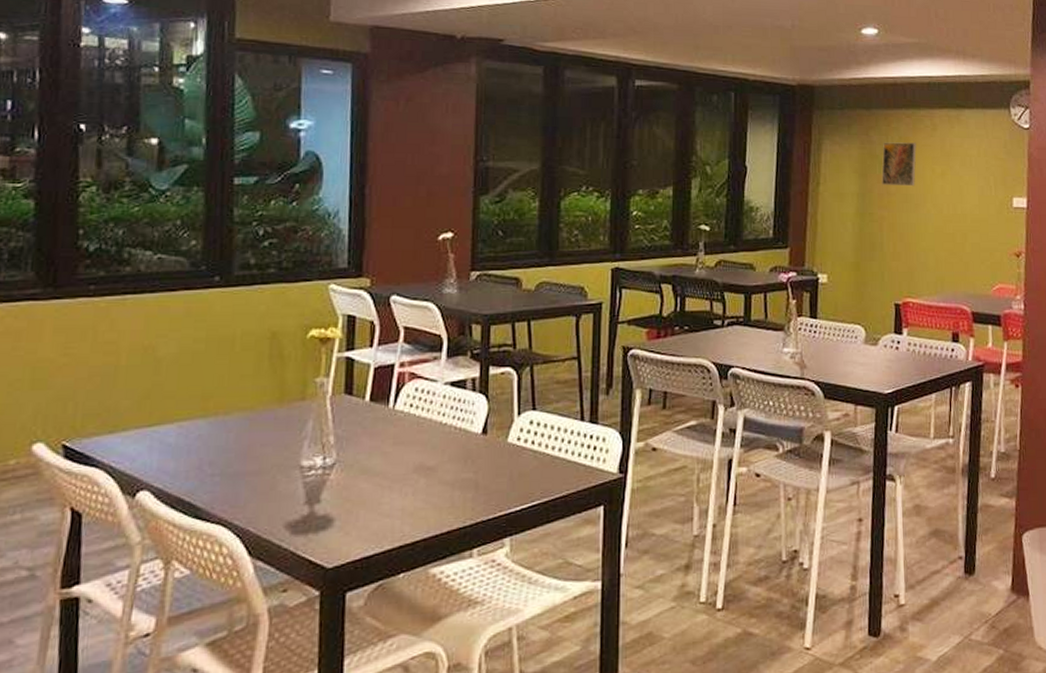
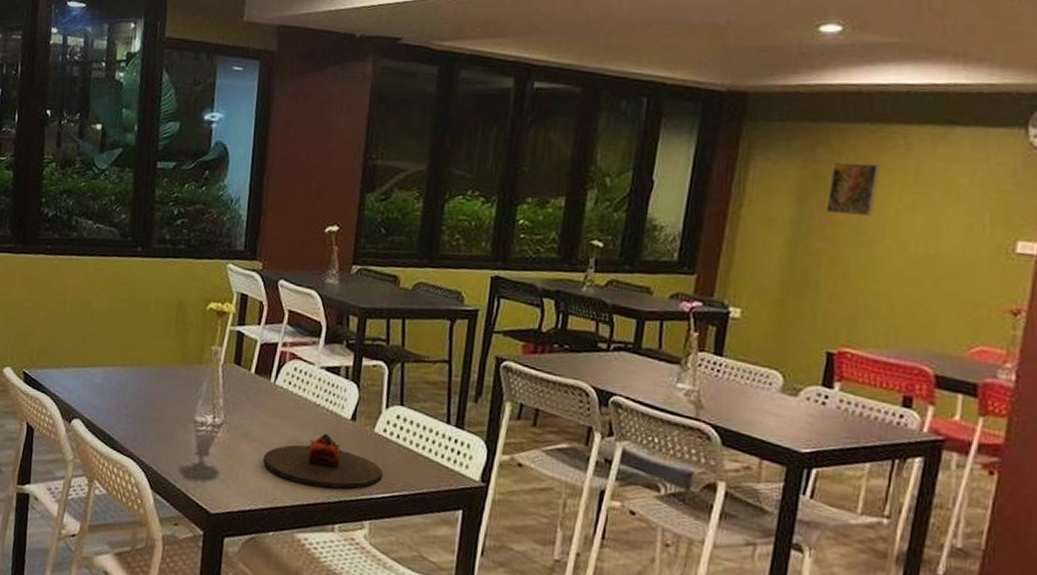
plate: none [386,453,520,513] -> present [263,433,383,489]

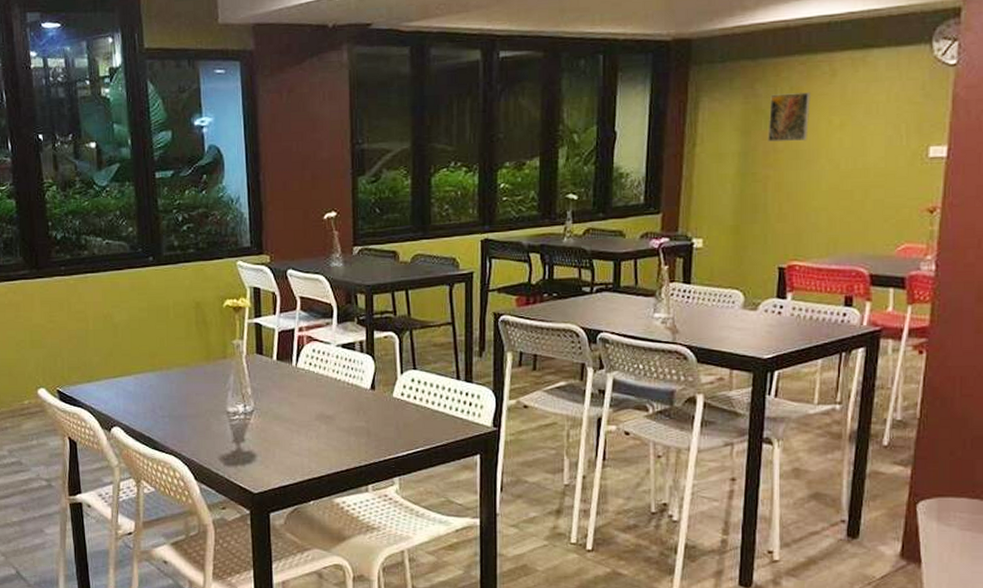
plate: present [263,433,383,489] -> none [295,405,405,454]

